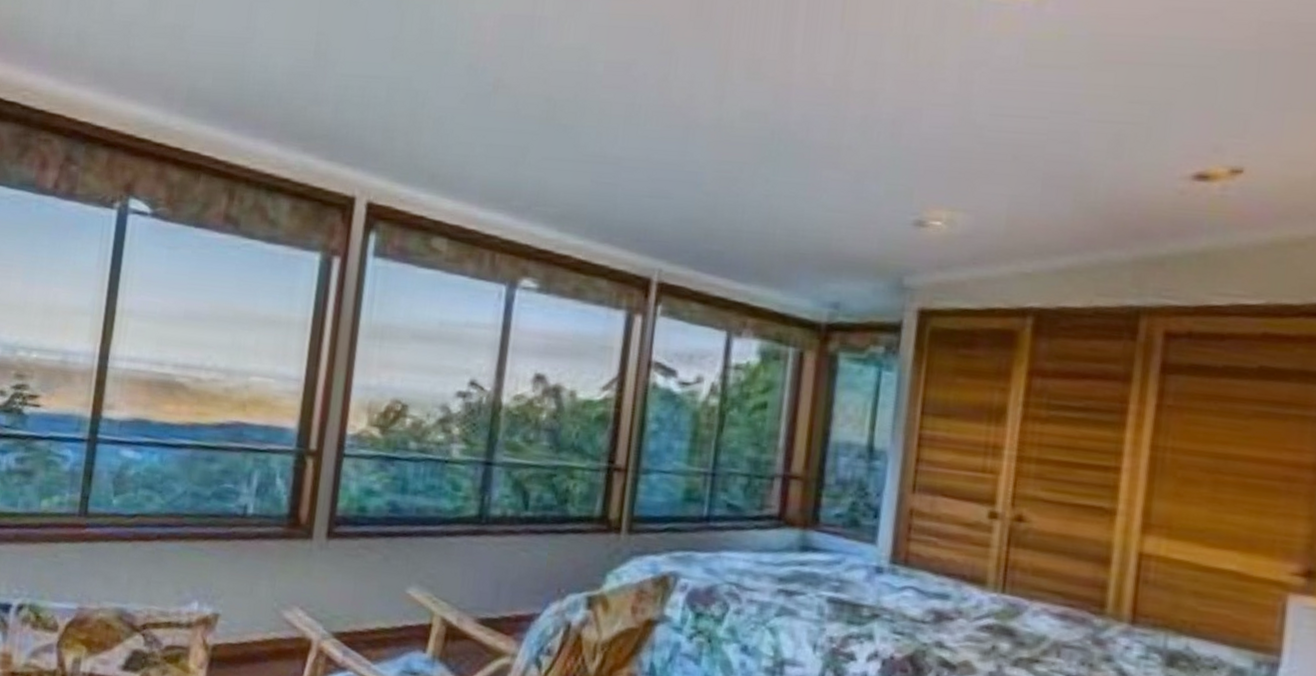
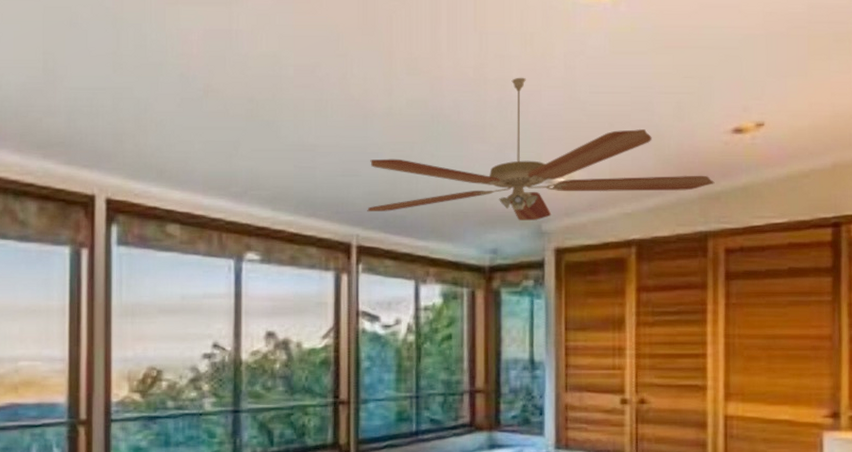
ceiling fan: none [675,90,1159,272] -> present [367,77,715,221]

